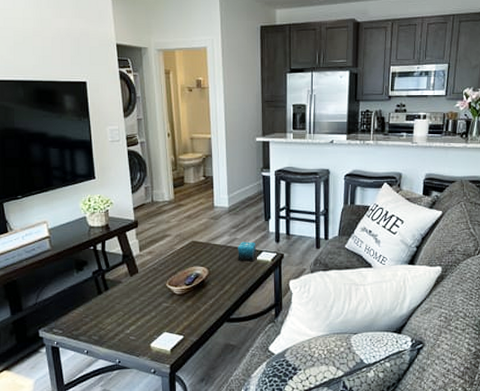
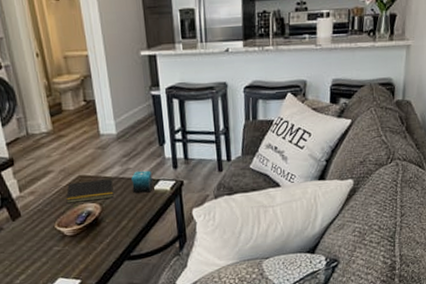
notepad: none [178,246,221,265] -> present [66,179,114,203]

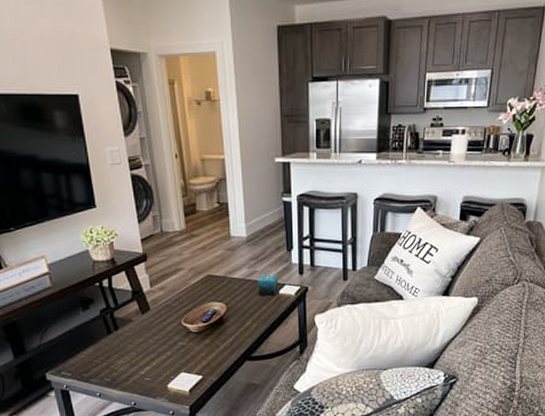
notepad: present [66,179,114,203] -> none [193,280,240,301]

